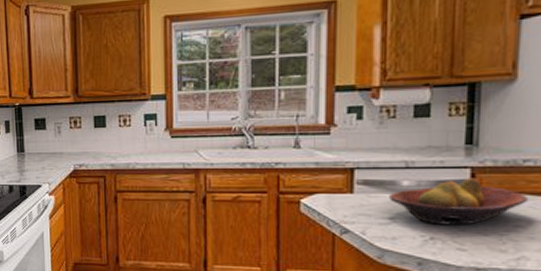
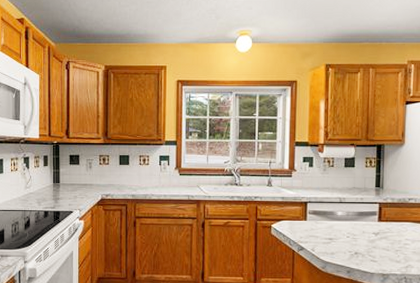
fruit bowl: present [389,178,529,225] -> none [330,210,412,244]

